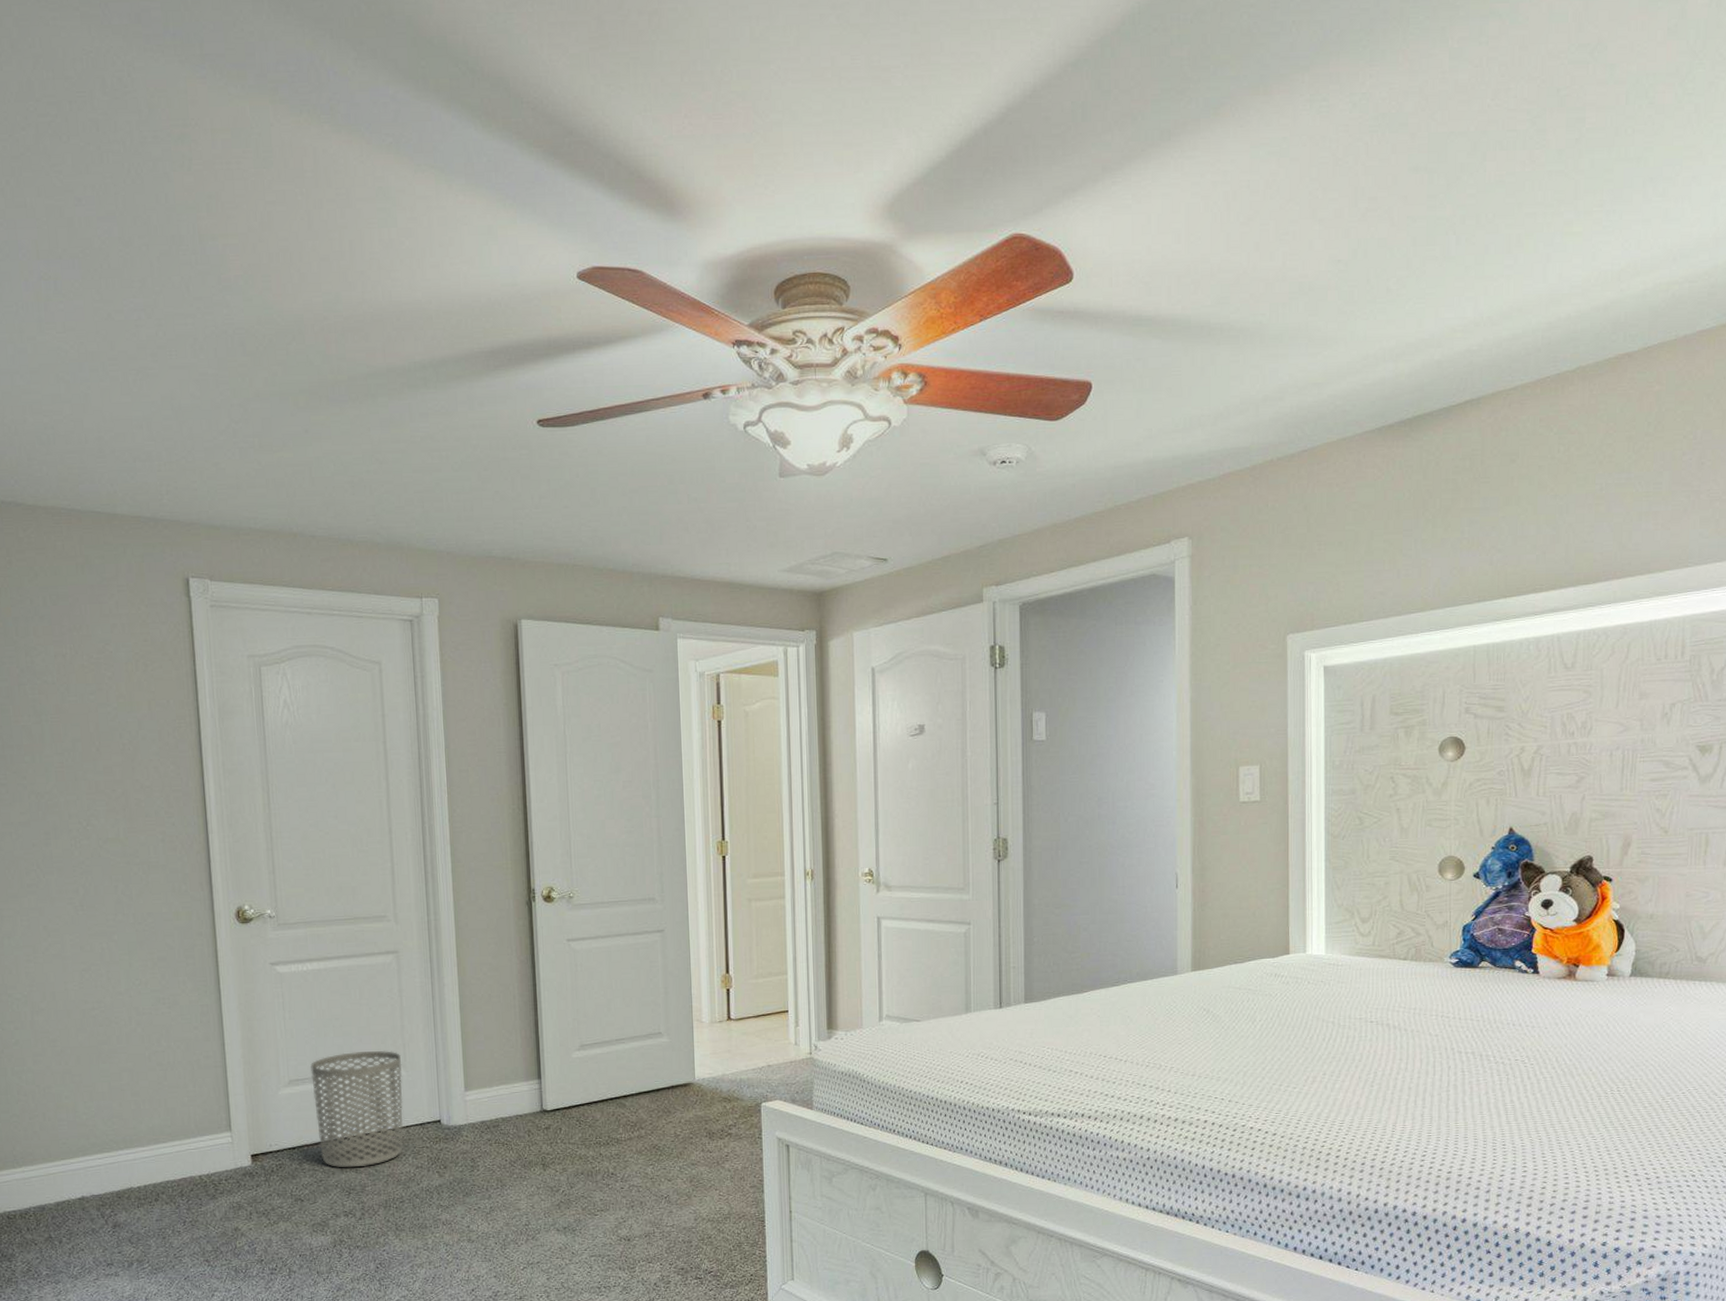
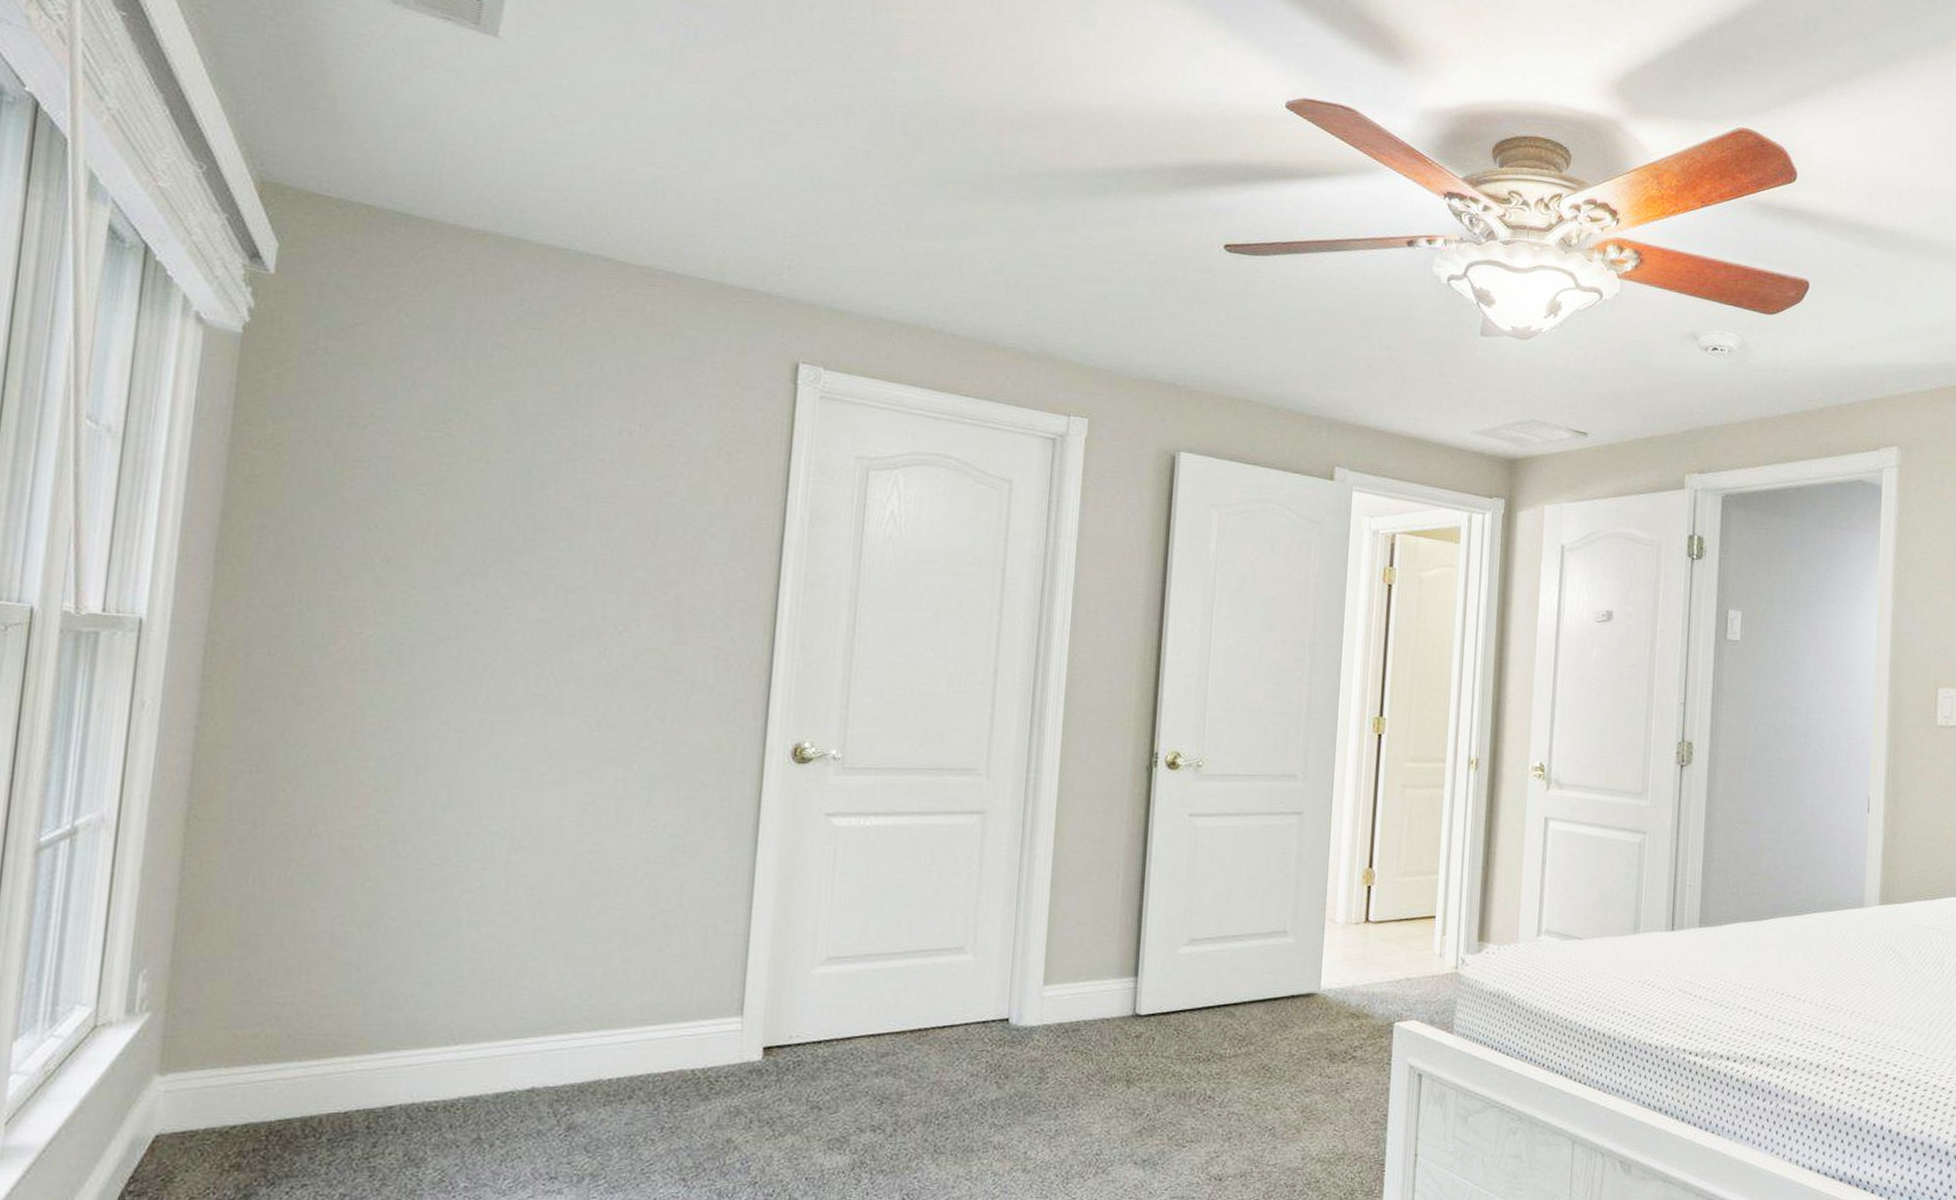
waste bin: present [310,1051,404,1168] -> none [852,928,971,1071]

